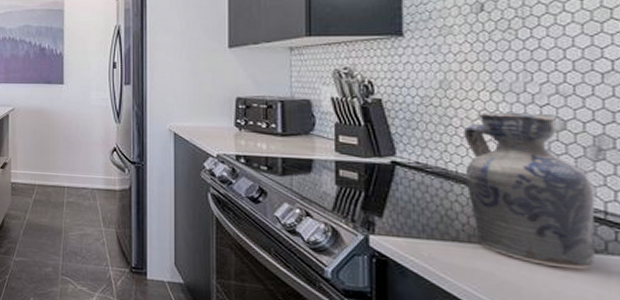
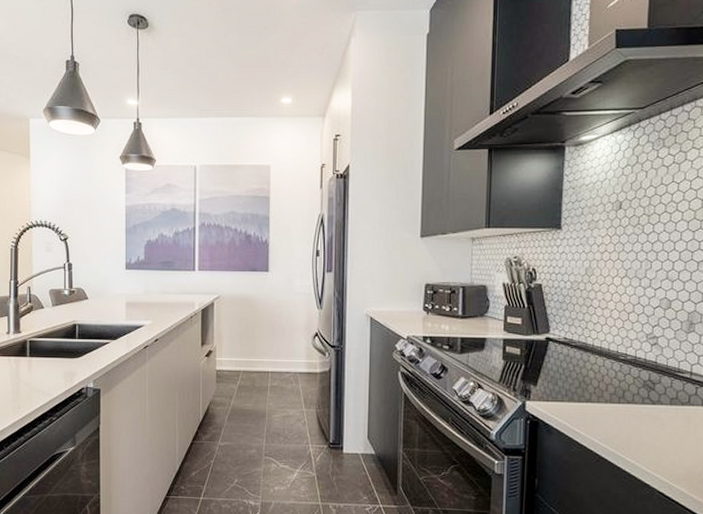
ceramic jug: present [464,112,596,269] -> none [599,294,686,418]

